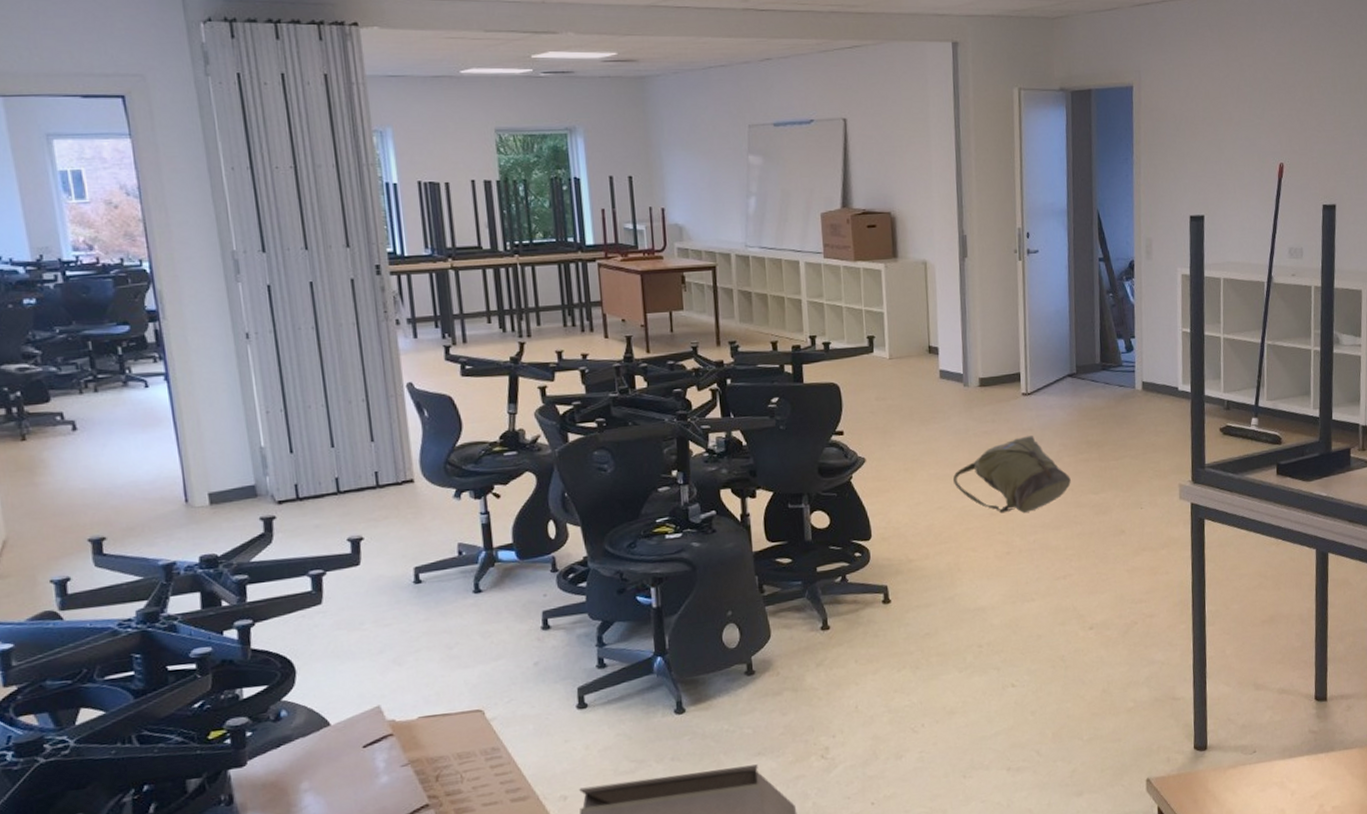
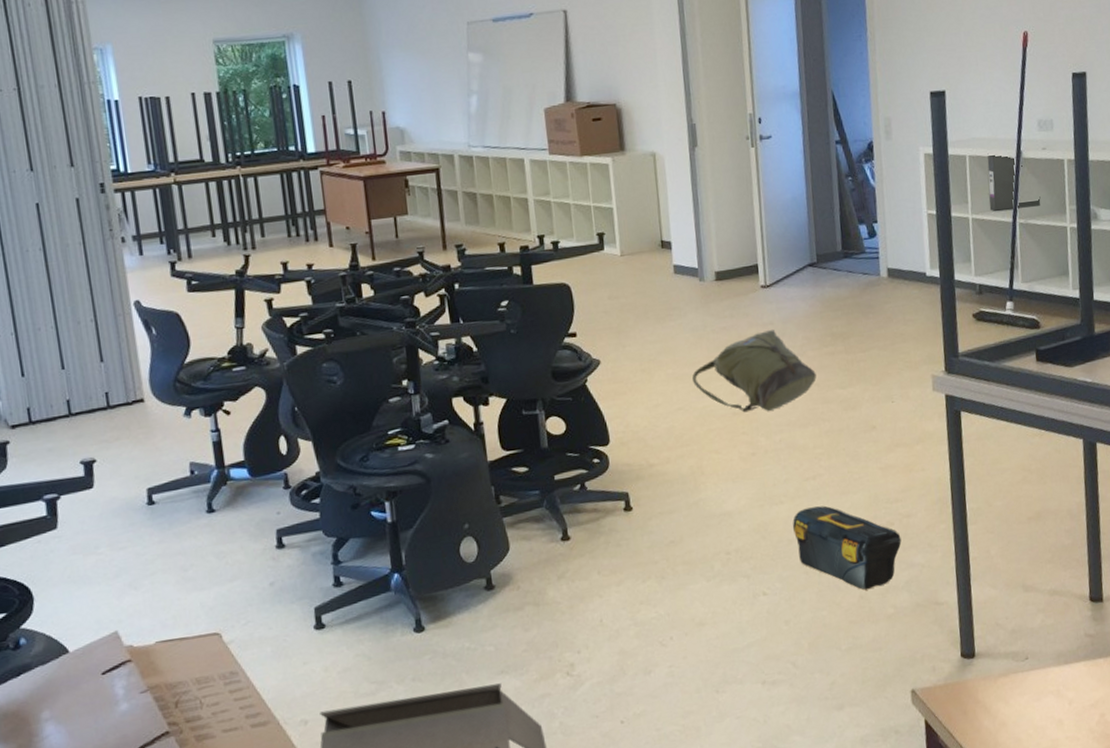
toolbox: none [1042,604,1144,685] -> present [792,505,902,590]
binder: none [1240,277,1288,332] -> present [987,153,1041,211]

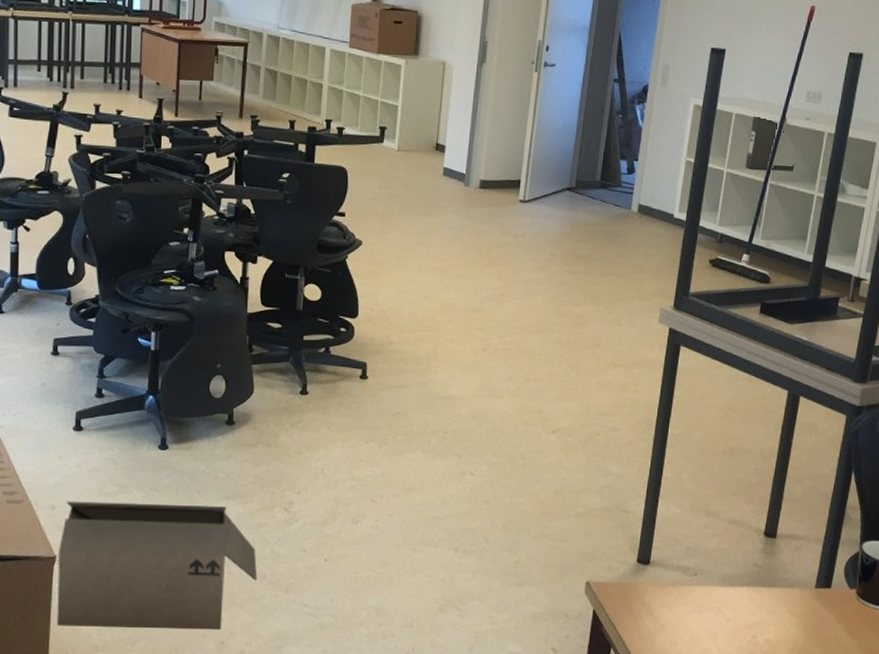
backpack: present [691,330,817,413] -> none [441,241,555,314]
toolbox: present [792,505,902,590] -> none [507,406,604,488]

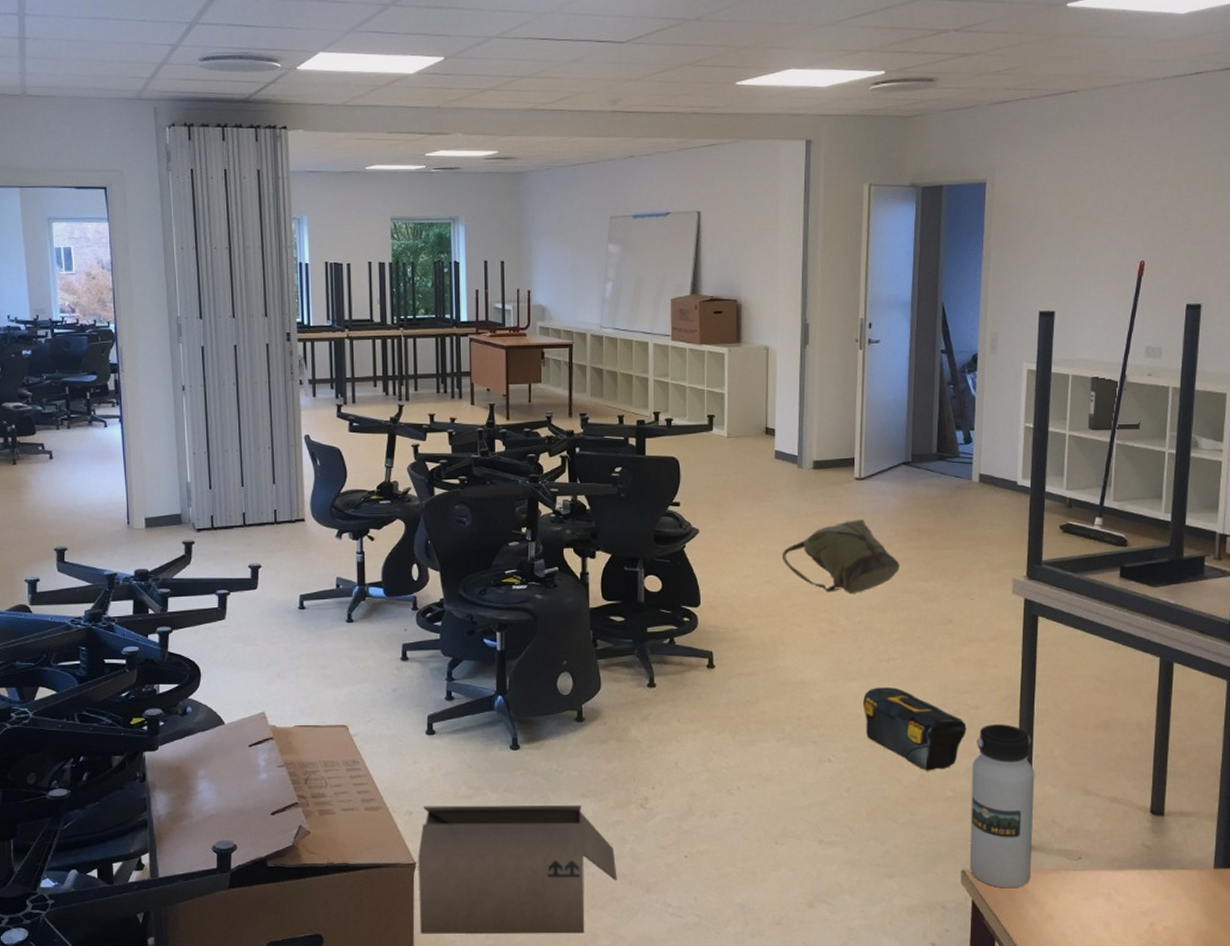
backpack: none [441,241,555,314] -> present [781,520,900,593]
toolbox: none [507,406,604,488] -> present [862,687,967,771]
water bottle: none [593,446,663,600] -> present [969,724,1035,889]

